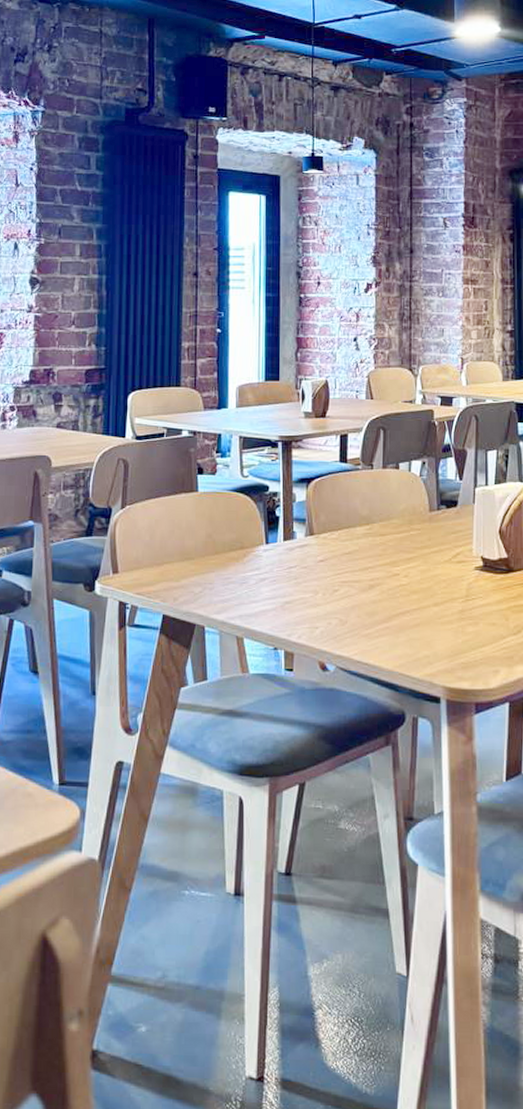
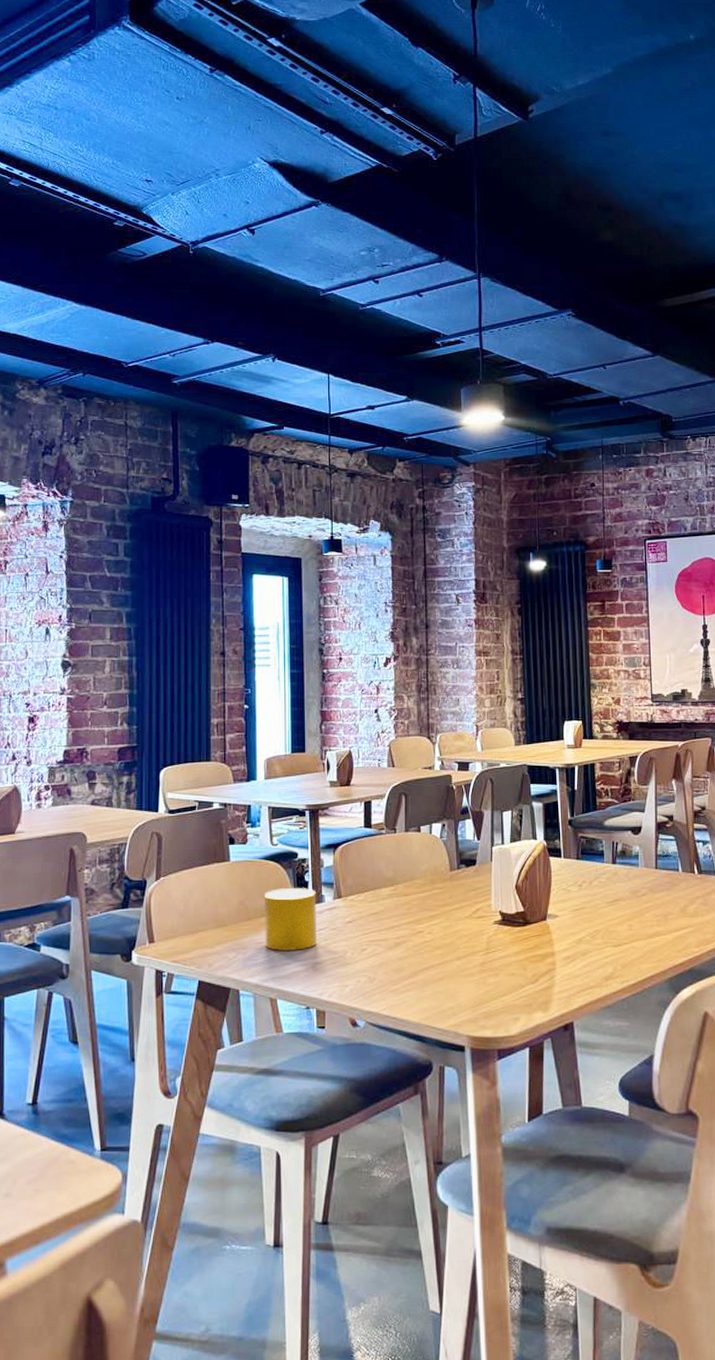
cup: none [232,522,288,589] -> present [265,888,318,952]

